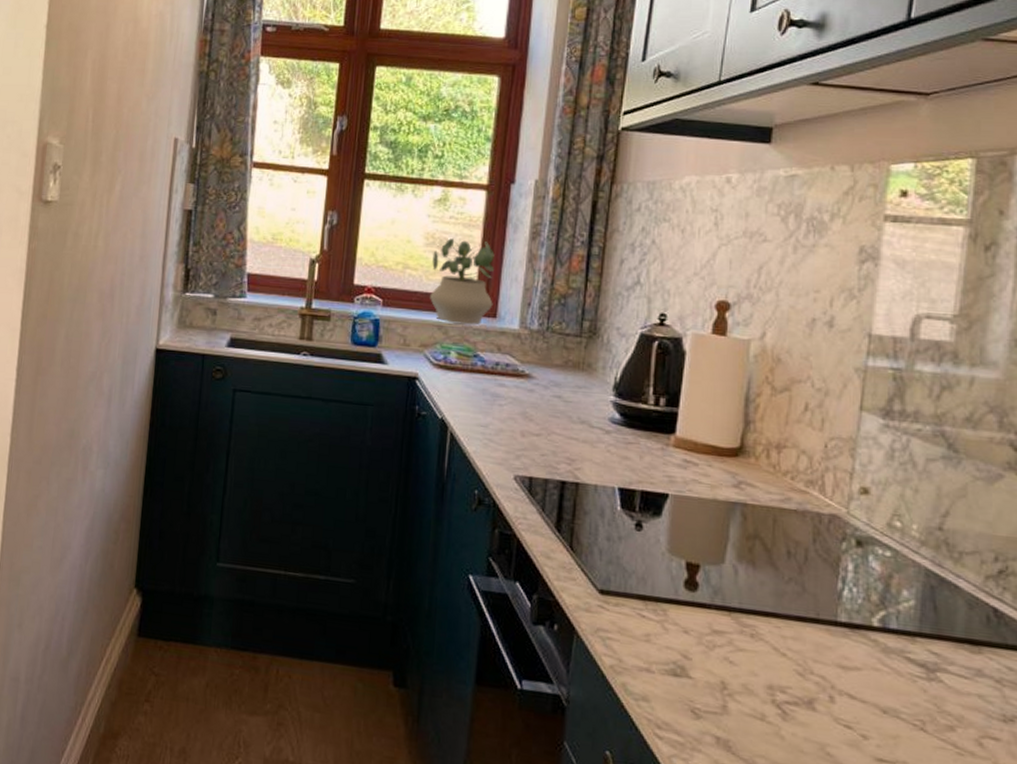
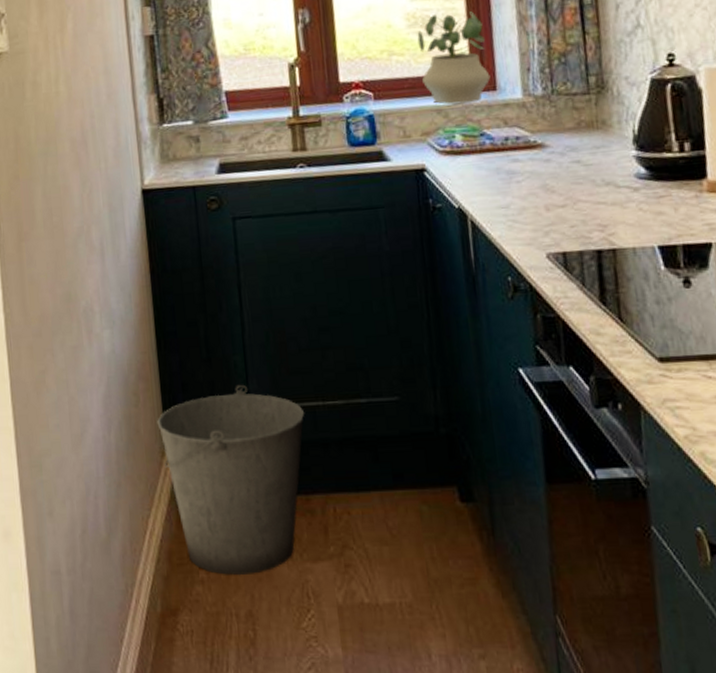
bucket: none [131,541,267,715] -> present [157,384,305,575]

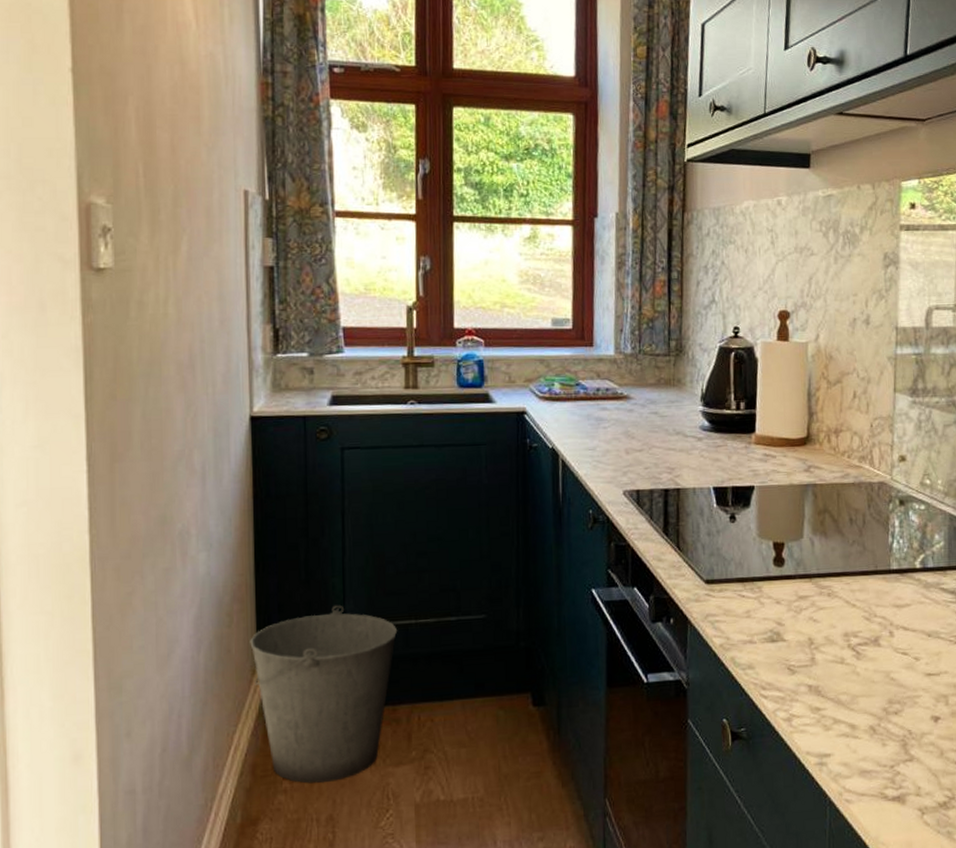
potted plant: present [417,11,491,105] -> none [528,274,589,357]

